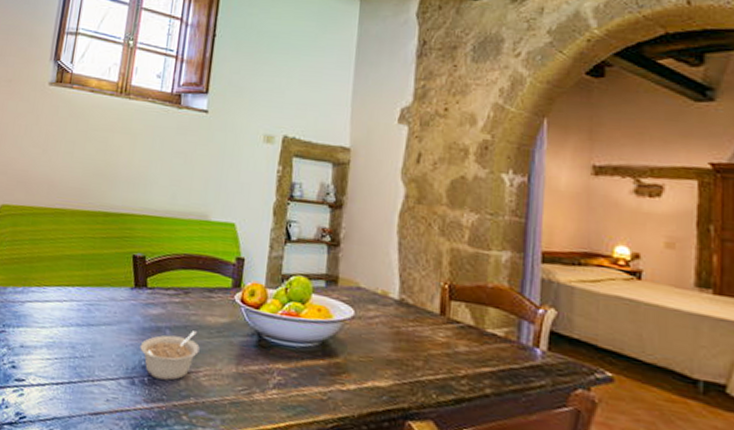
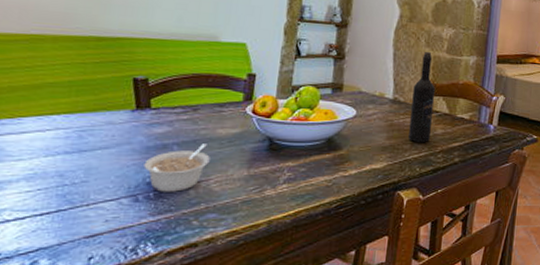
wine bottle: none [420,242,454,362] -> present [408,52,435,143]

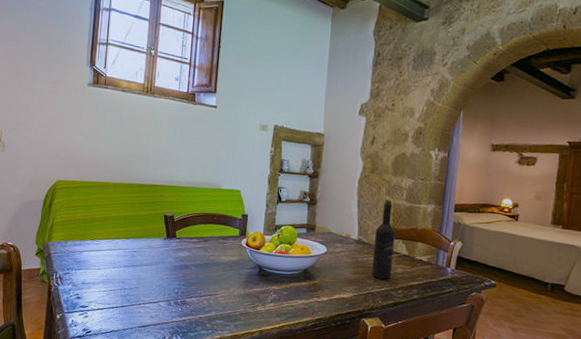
legume: present [143,144,210,192] -> none [173,267,217,301]

